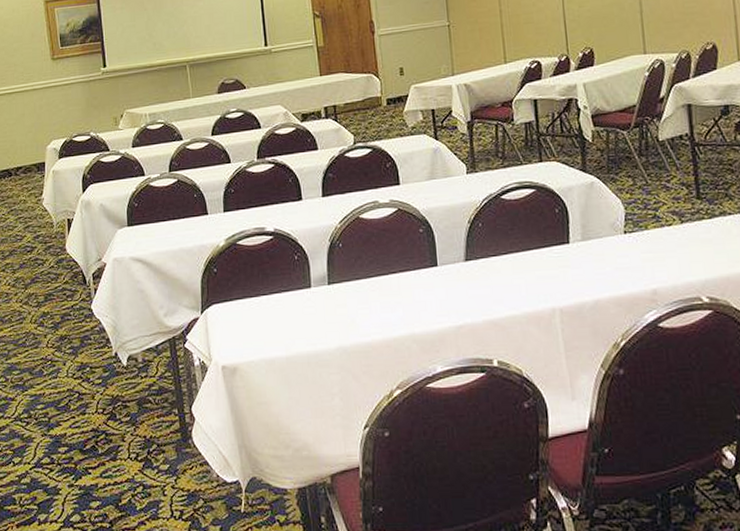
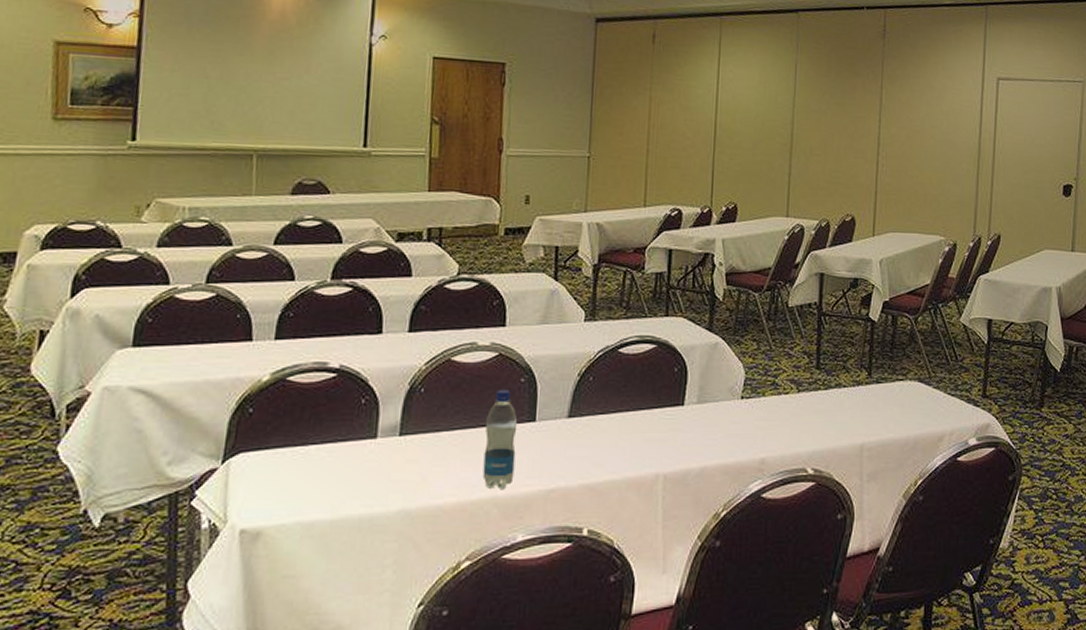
bottle: none [396,240,427,328] -> present [482,390,518,490]

